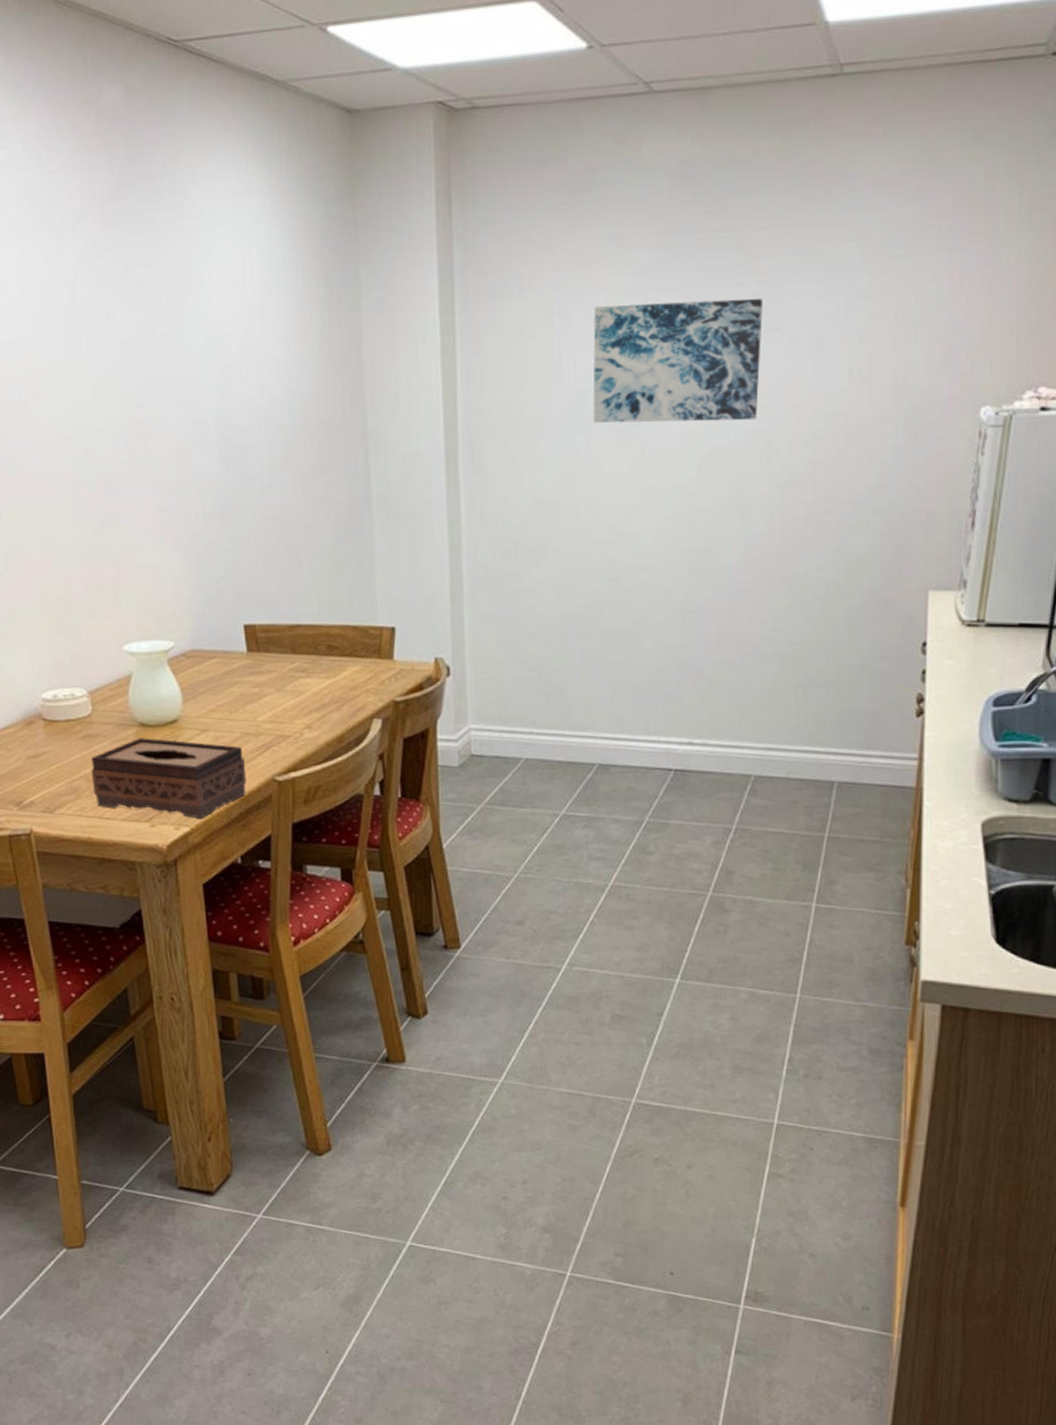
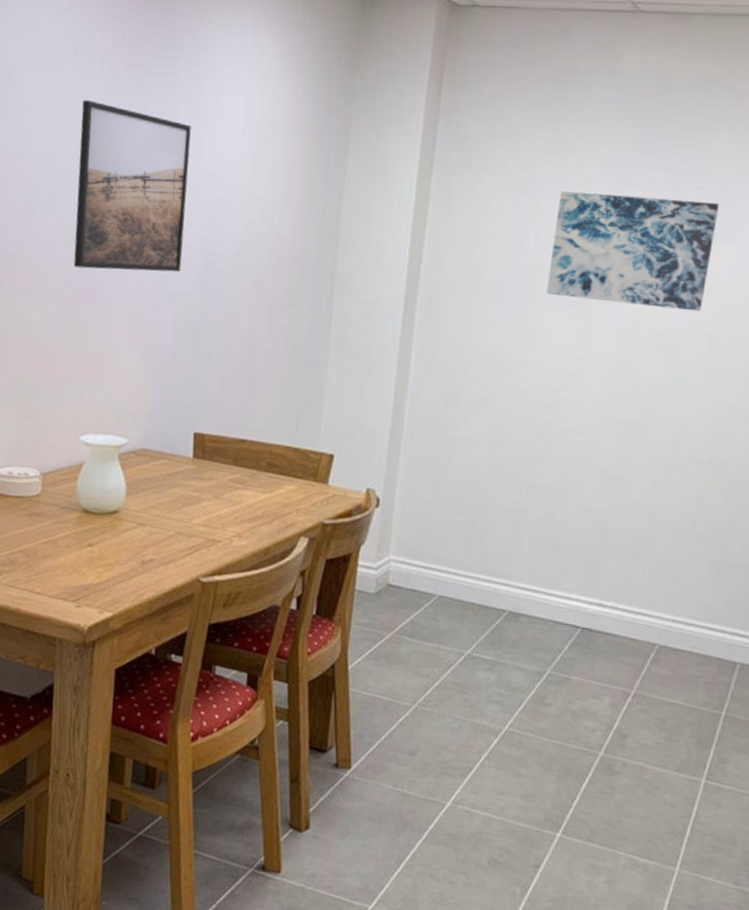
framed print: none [60,271,200,463] -> present [73,100,191,272]
tissue box: present [91,738,247,819] -> none [29,522,174,606]

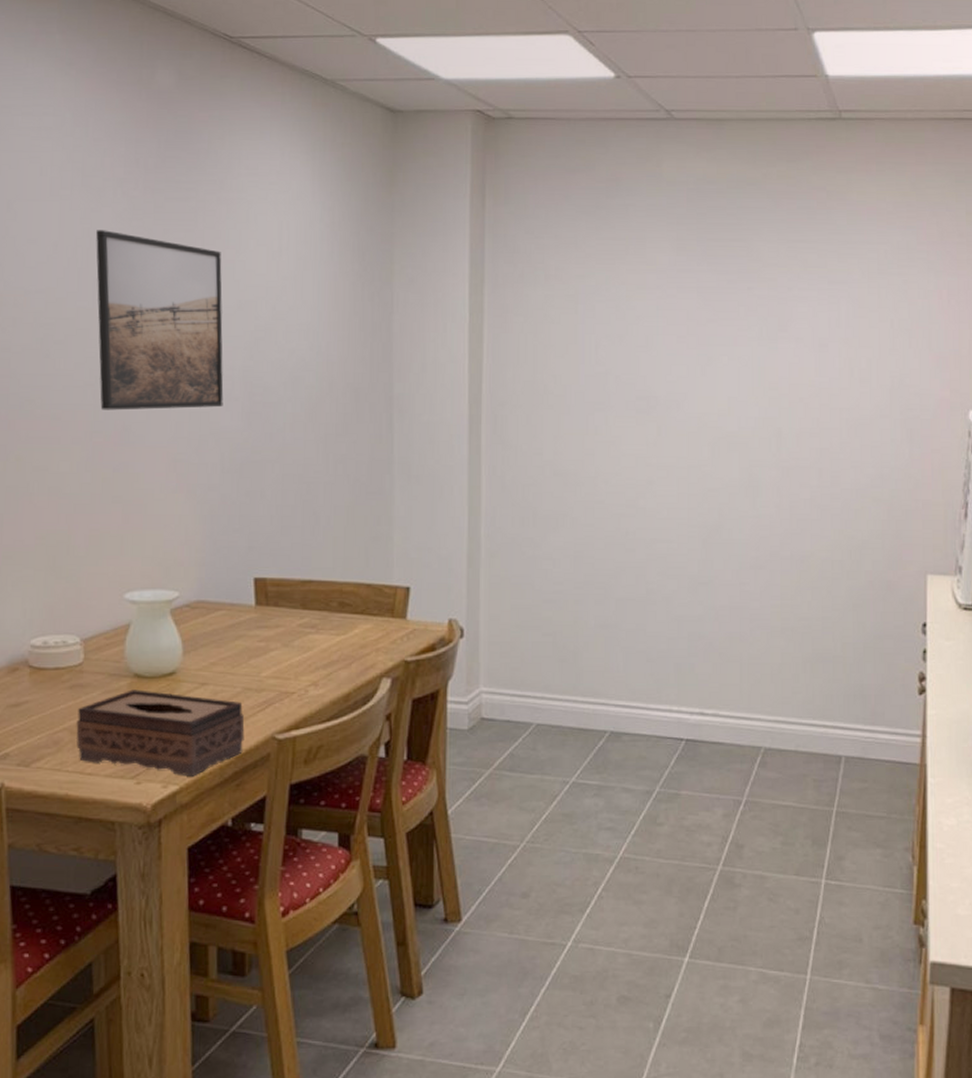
tissue box: none [29,522,174,606] -> present [76,689,245,777]
wall art: present [546,191,719,312] -> none [613,299,771,409]

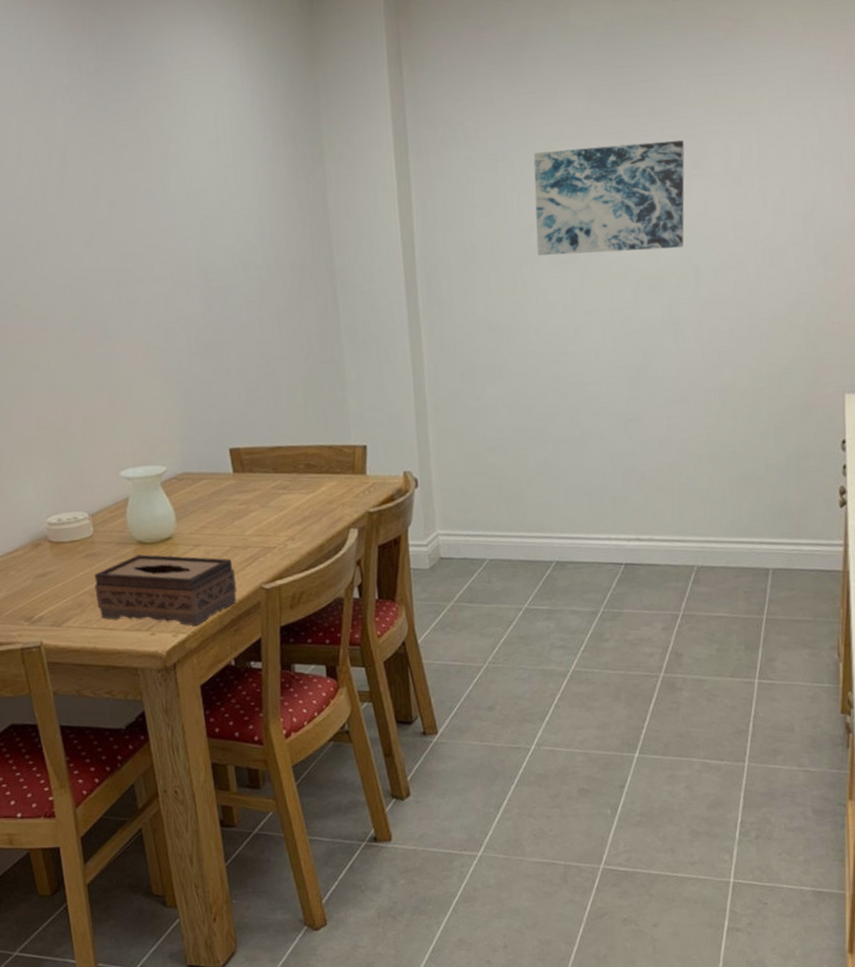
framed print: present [96,230,224,411] -> none [52,138,184,308]
wall art: none [613,299,771,409] -> present [533,140,685,256]

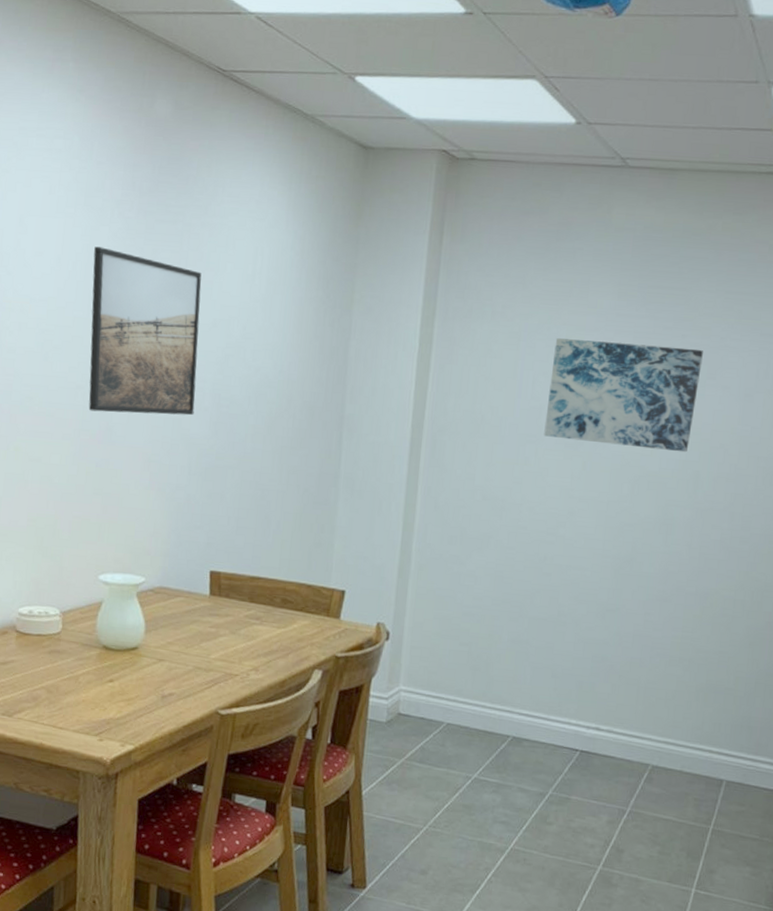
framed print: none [52,138,184,308] -> present [88,246,202,416]
tissue box: present [94,554,237,626] -> none [51,659,193,739]

